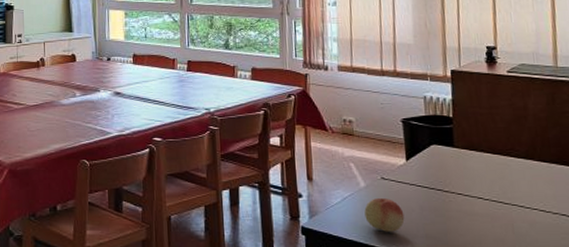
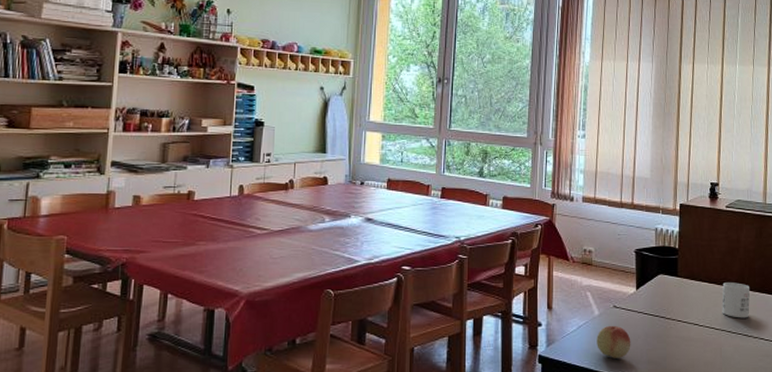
mug: none [509,153,546,192] -> present [722,282,750,318]

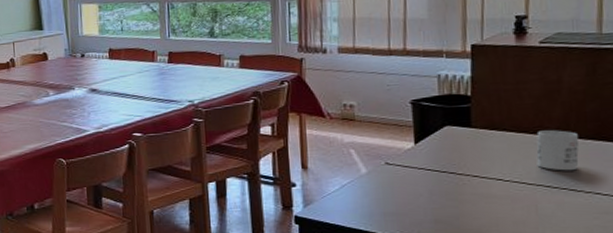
fruit: present [597,325,631,358] -> none [365,183,411,218]

